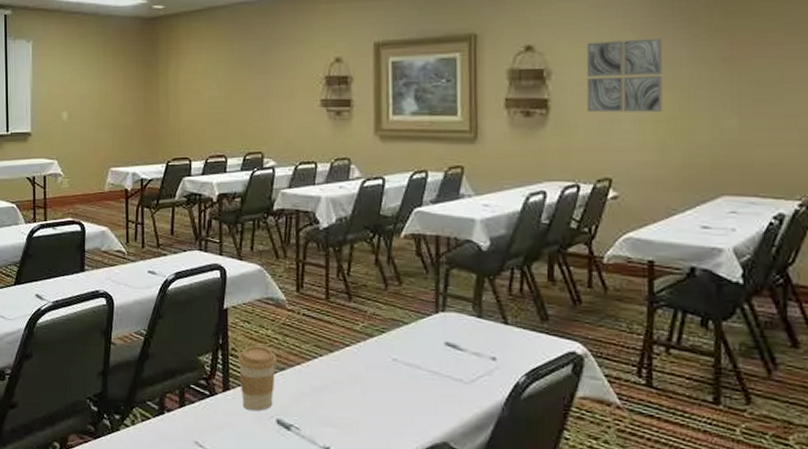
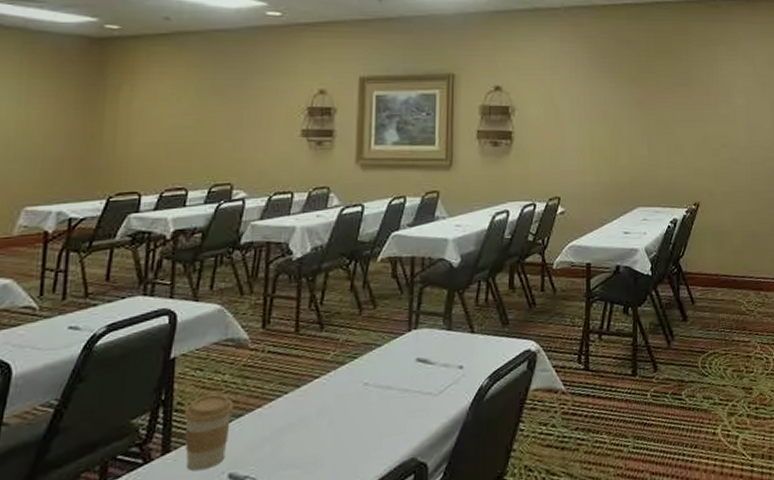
wall art: present [586,38,663,113] -> none [542,84,598,143]

